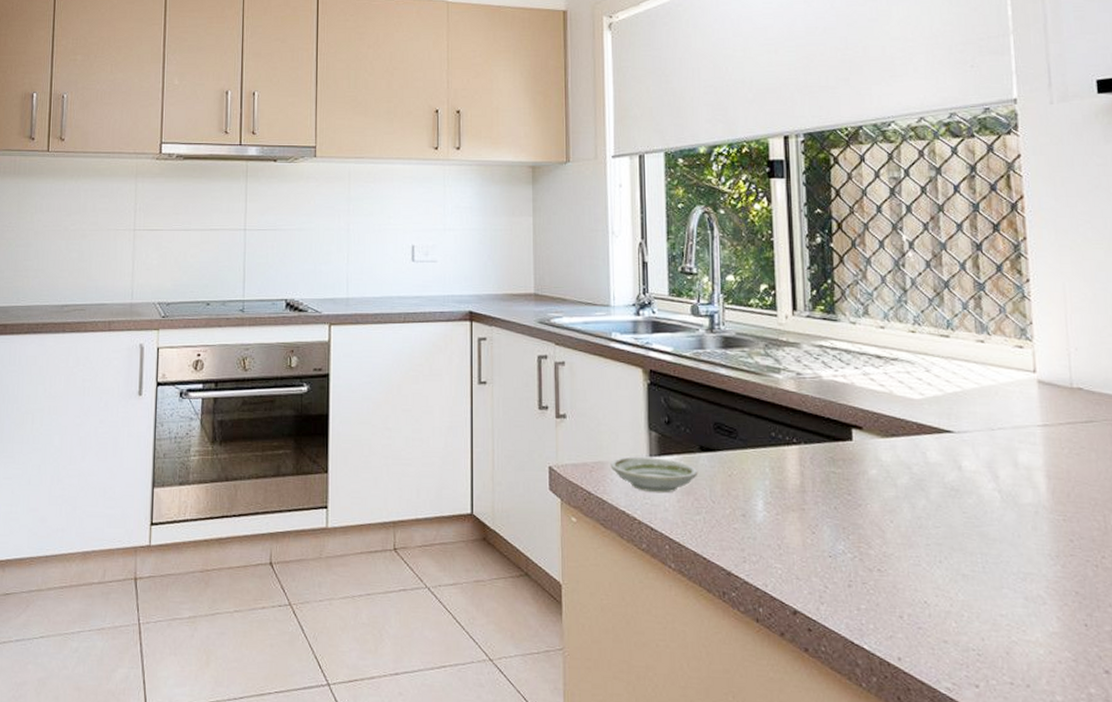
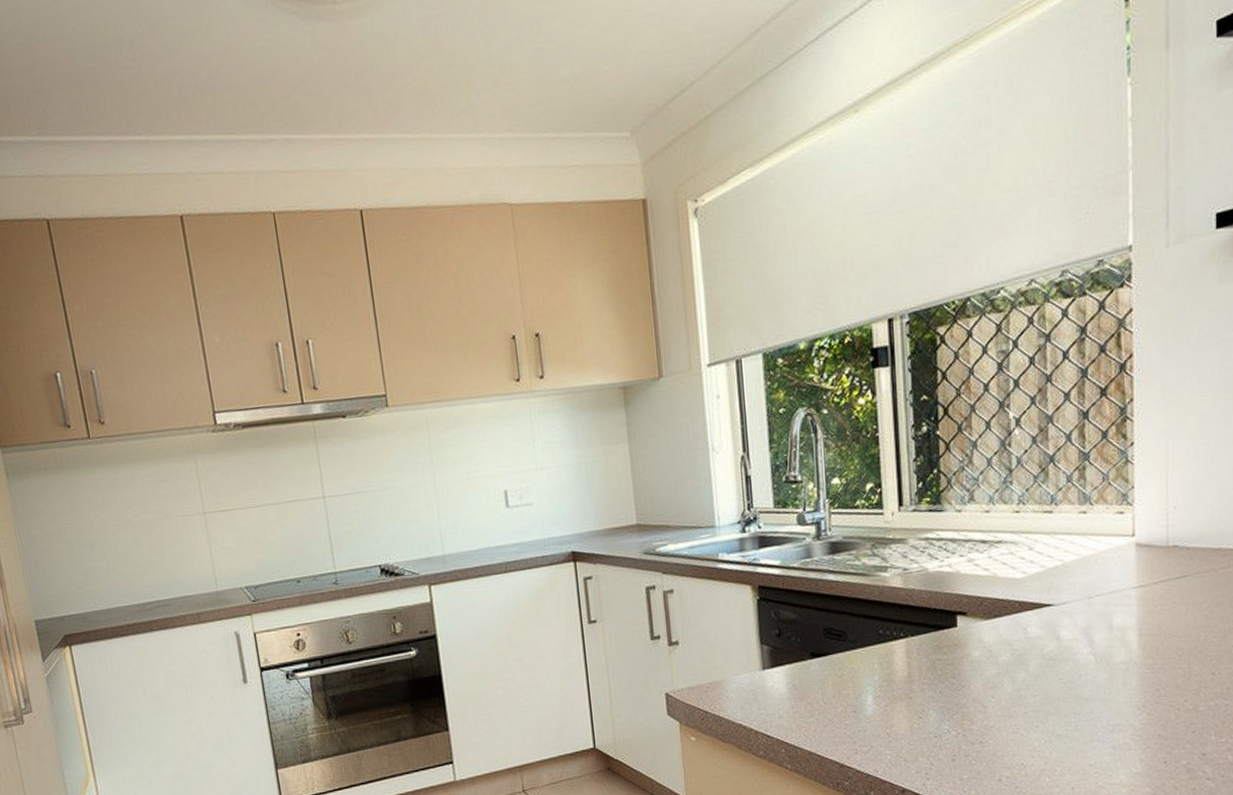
saucer: present [610,456,698,494] -> none [725,669,810,704]

